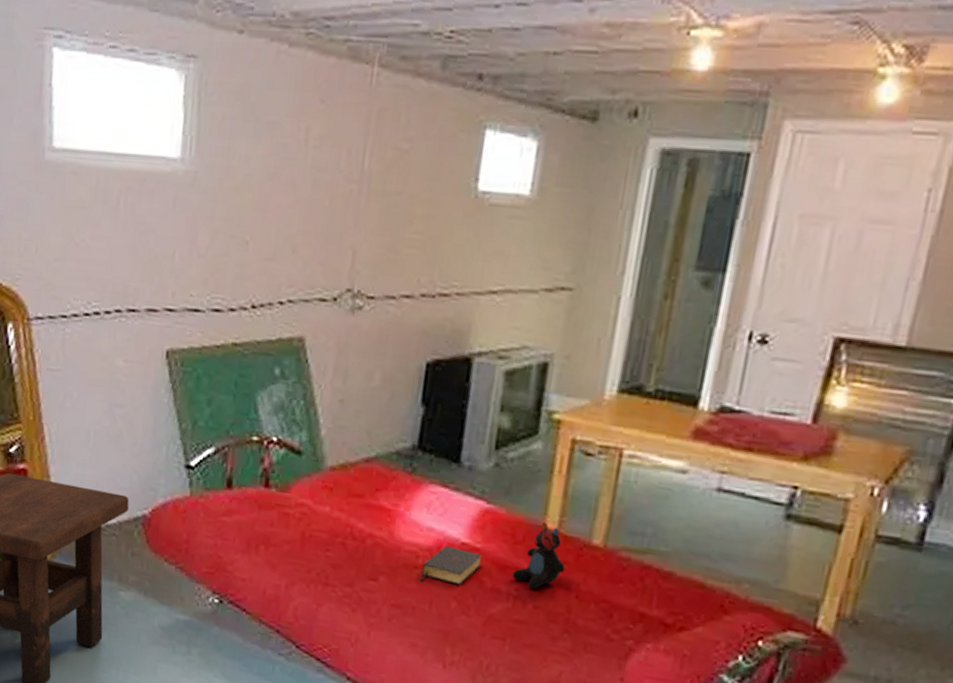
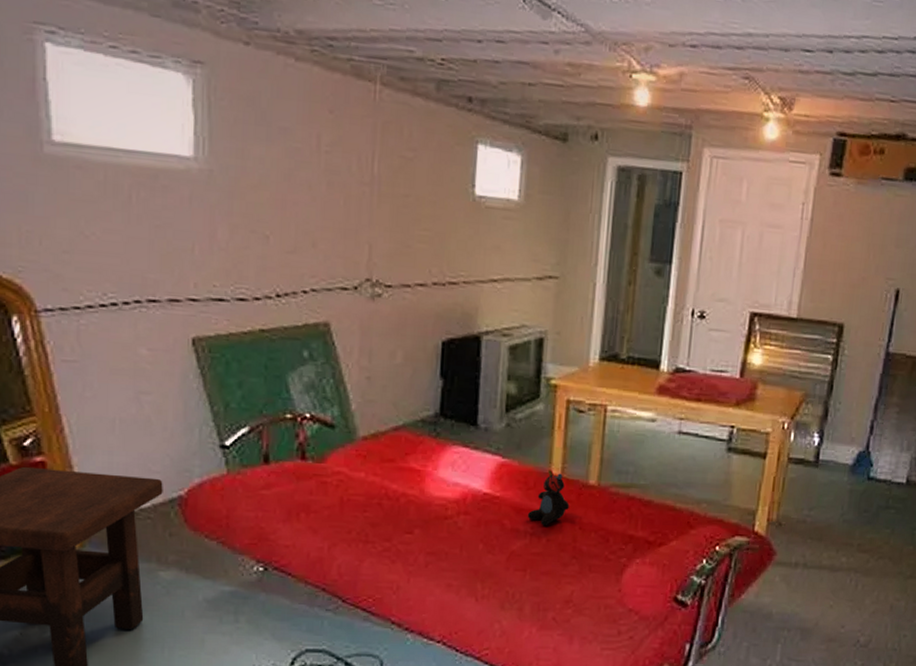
bible: present [420,545,482,585] -> none [451,496,502,530]

